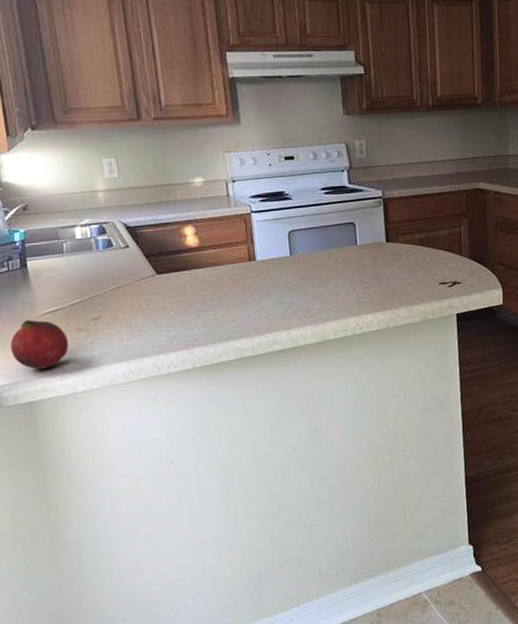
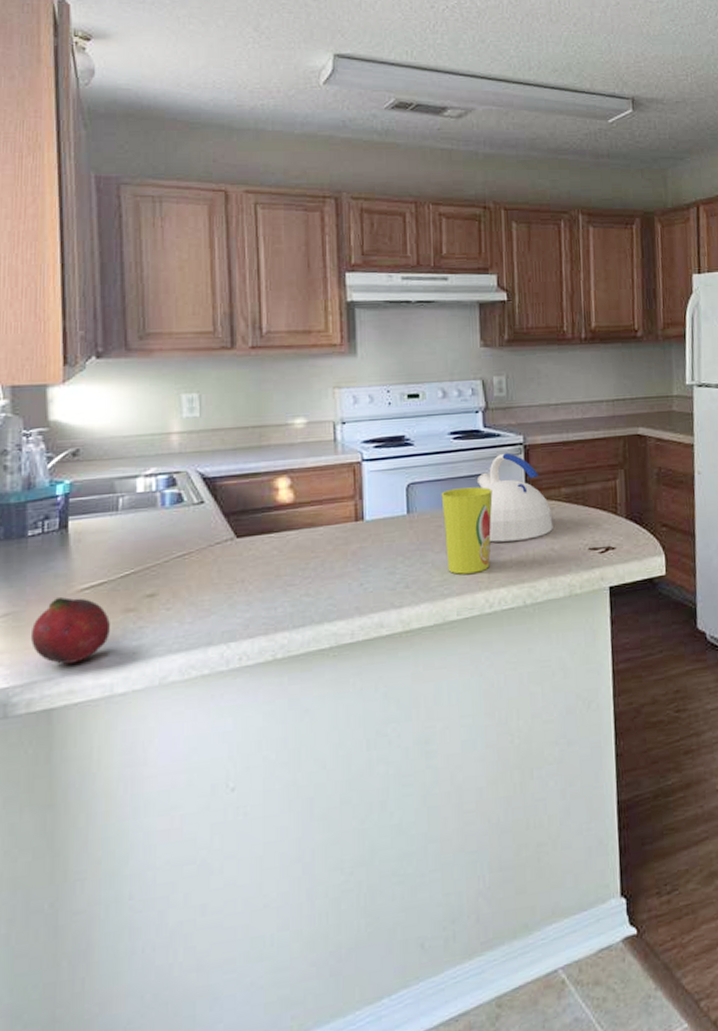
cup: none [316,233,359,303] -> present [441,487,493,574]
kettle: none [345,205,409,278] -> present [476,452,553,543]

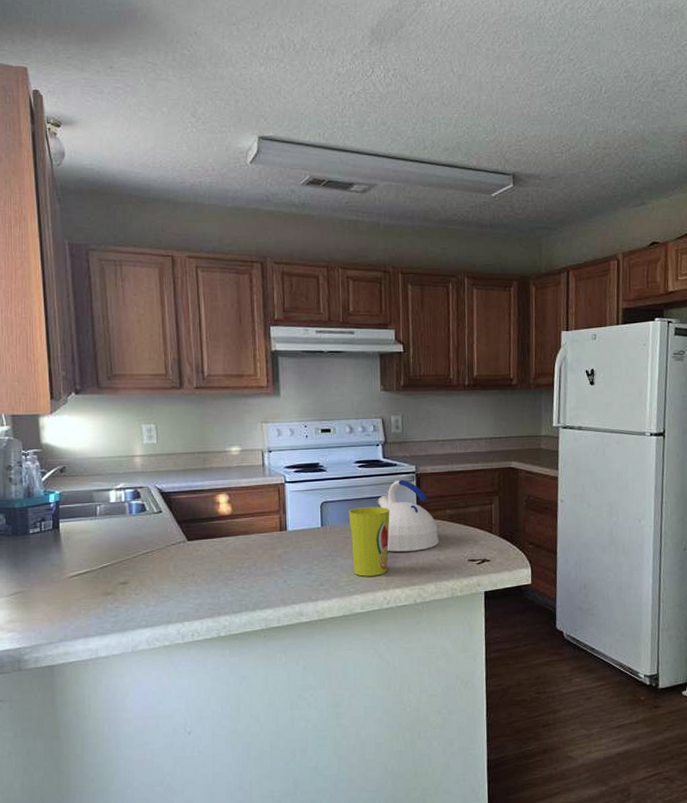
fruit: present [30,597,110,664] -> none [35,582,94,632]

